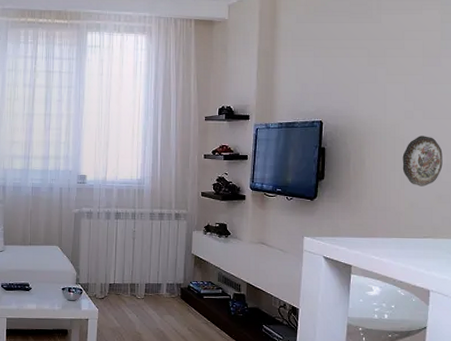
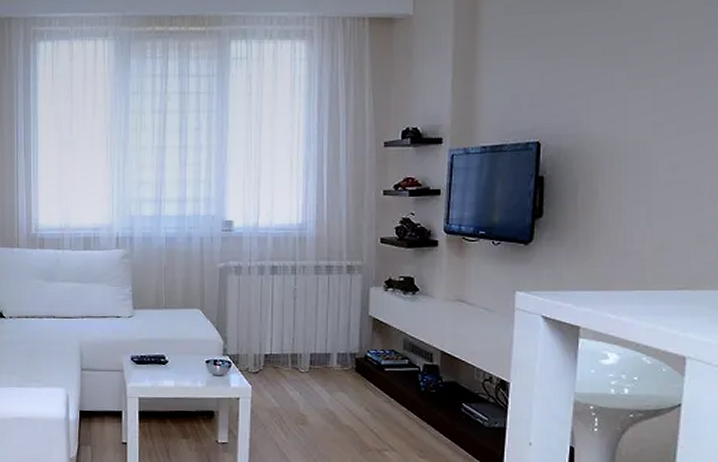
decorative plate: present [402,136,443,187] -> none [649,156,705,223]

